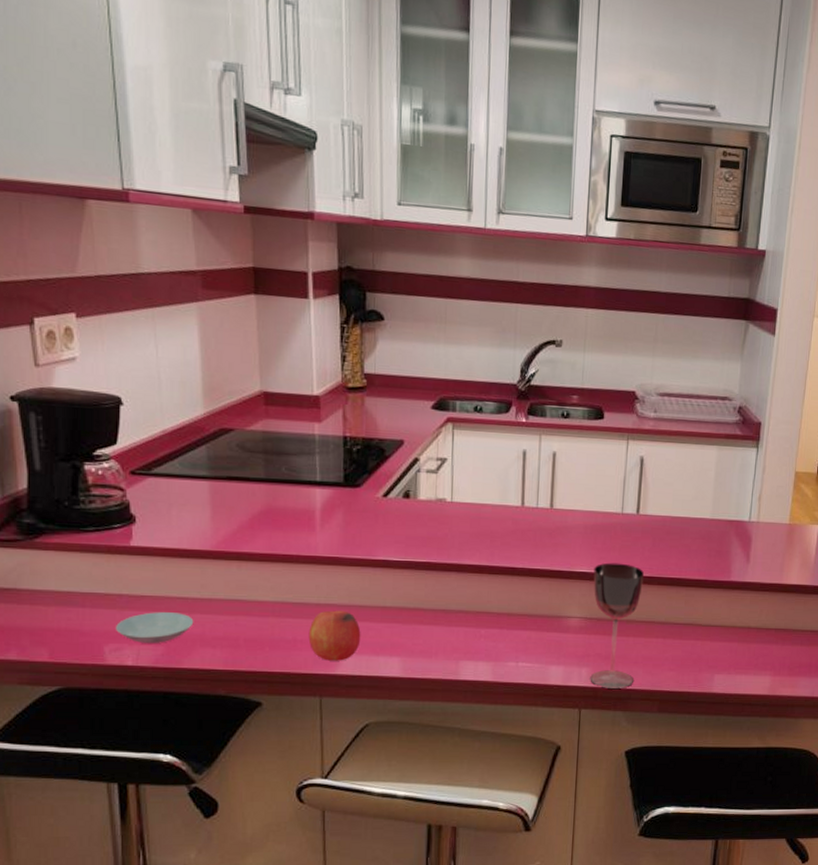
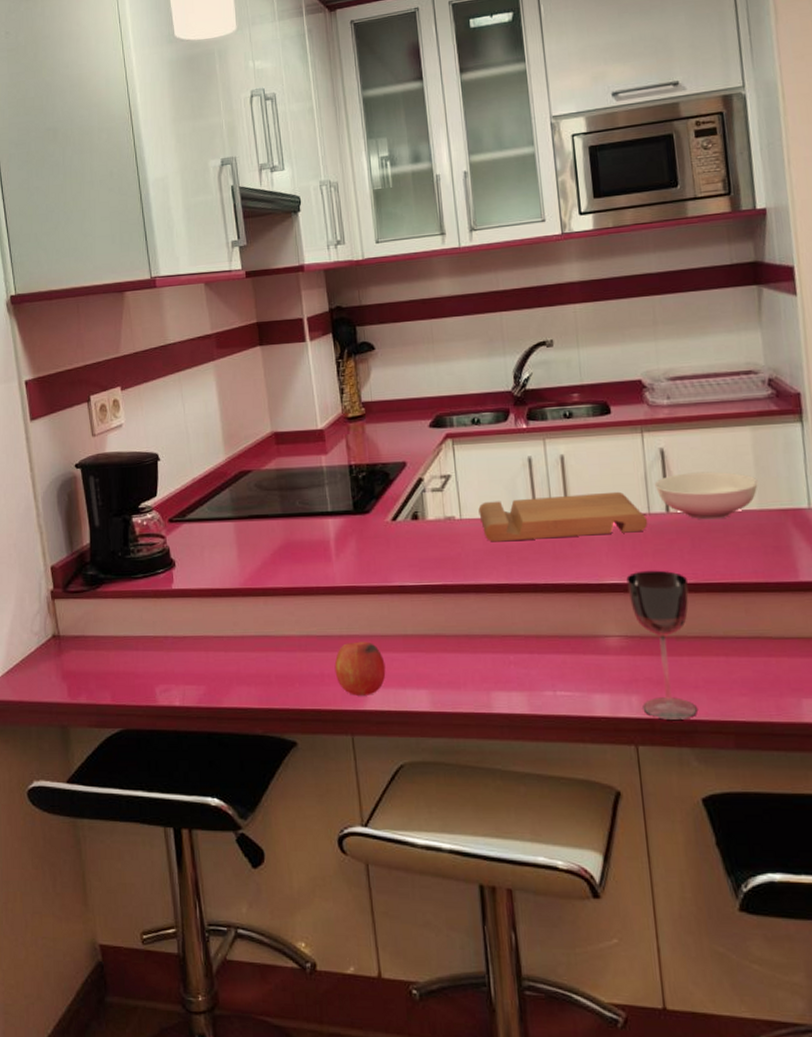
saucer: present [116,612,194,643] -> none [164,651,230,683]
cutting board: none [470,488,620,529] -> present [478,491,648,542]
bowl: none [630,480,716,524] -> present [654,471,759,520]

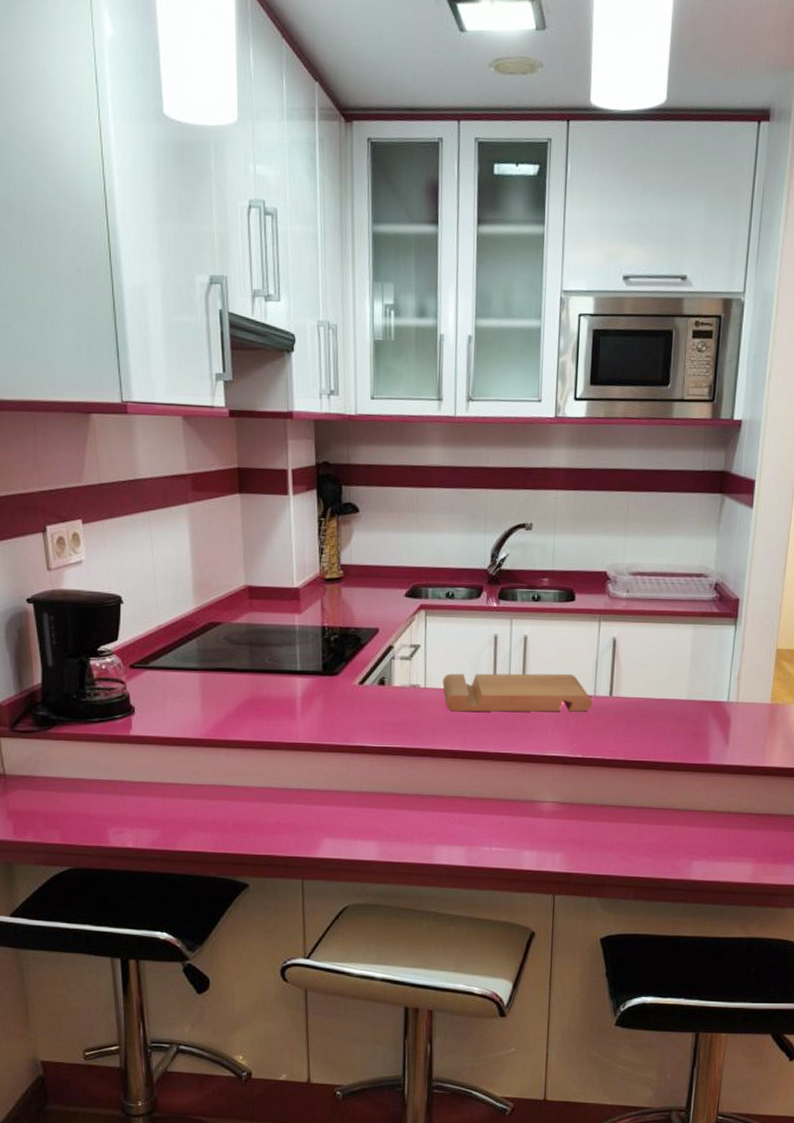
fruit: present [334,641,386,696] -> none [291,795,340,845]
wineglass: present [626,570,697,720] -> none [564,746,618,874]
bowl: present [654,471,759,520] -> none [603,662,692,706]

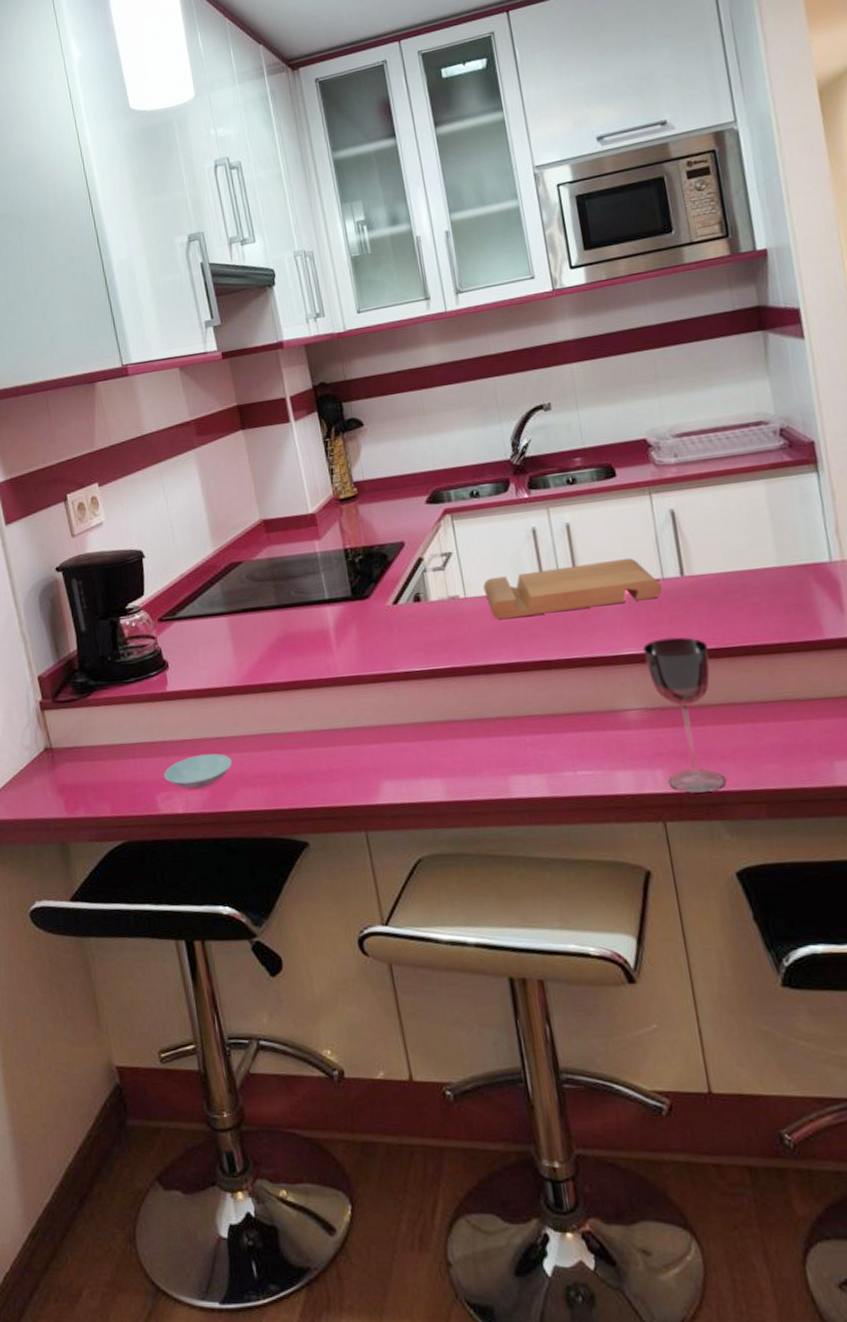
saucer: none [118,797,187,827] -> present [164,753,233,789]
wineglass: none [564,746,618,874] -> present [643,637,726,793]

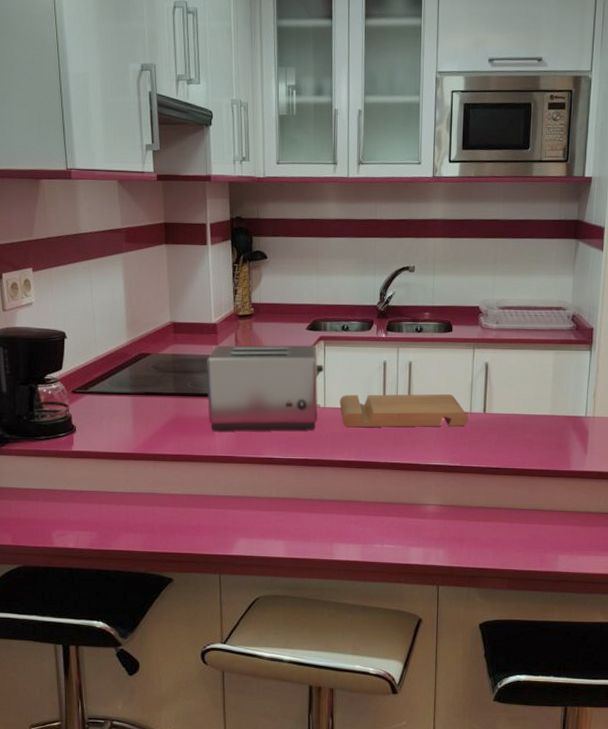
saucer: present [164,753,233,789] -> none [61,504,120,530]
toaster: none [310,521,459,646] -> present [207,345,324,431]
wineglass: present [643,637,726,793] -> none [446,456,491,568]

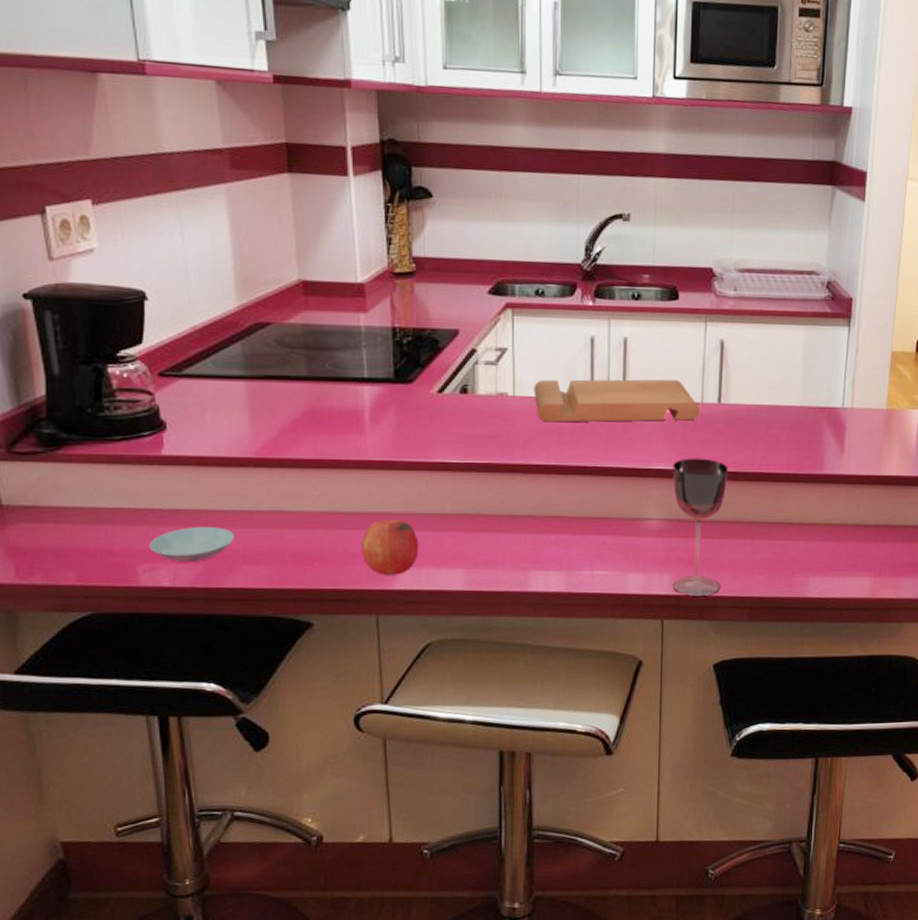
saucer: none [61,504,120,530] -> present [149,527,235,562]
toaster: present [207,345,324,431] -> none [352,313,512,428]
fruit: none [209,501,252,544] -> present [361,519,419,575]
wineglass: none [446,456,491,568] -> present [672,458,728,596]

